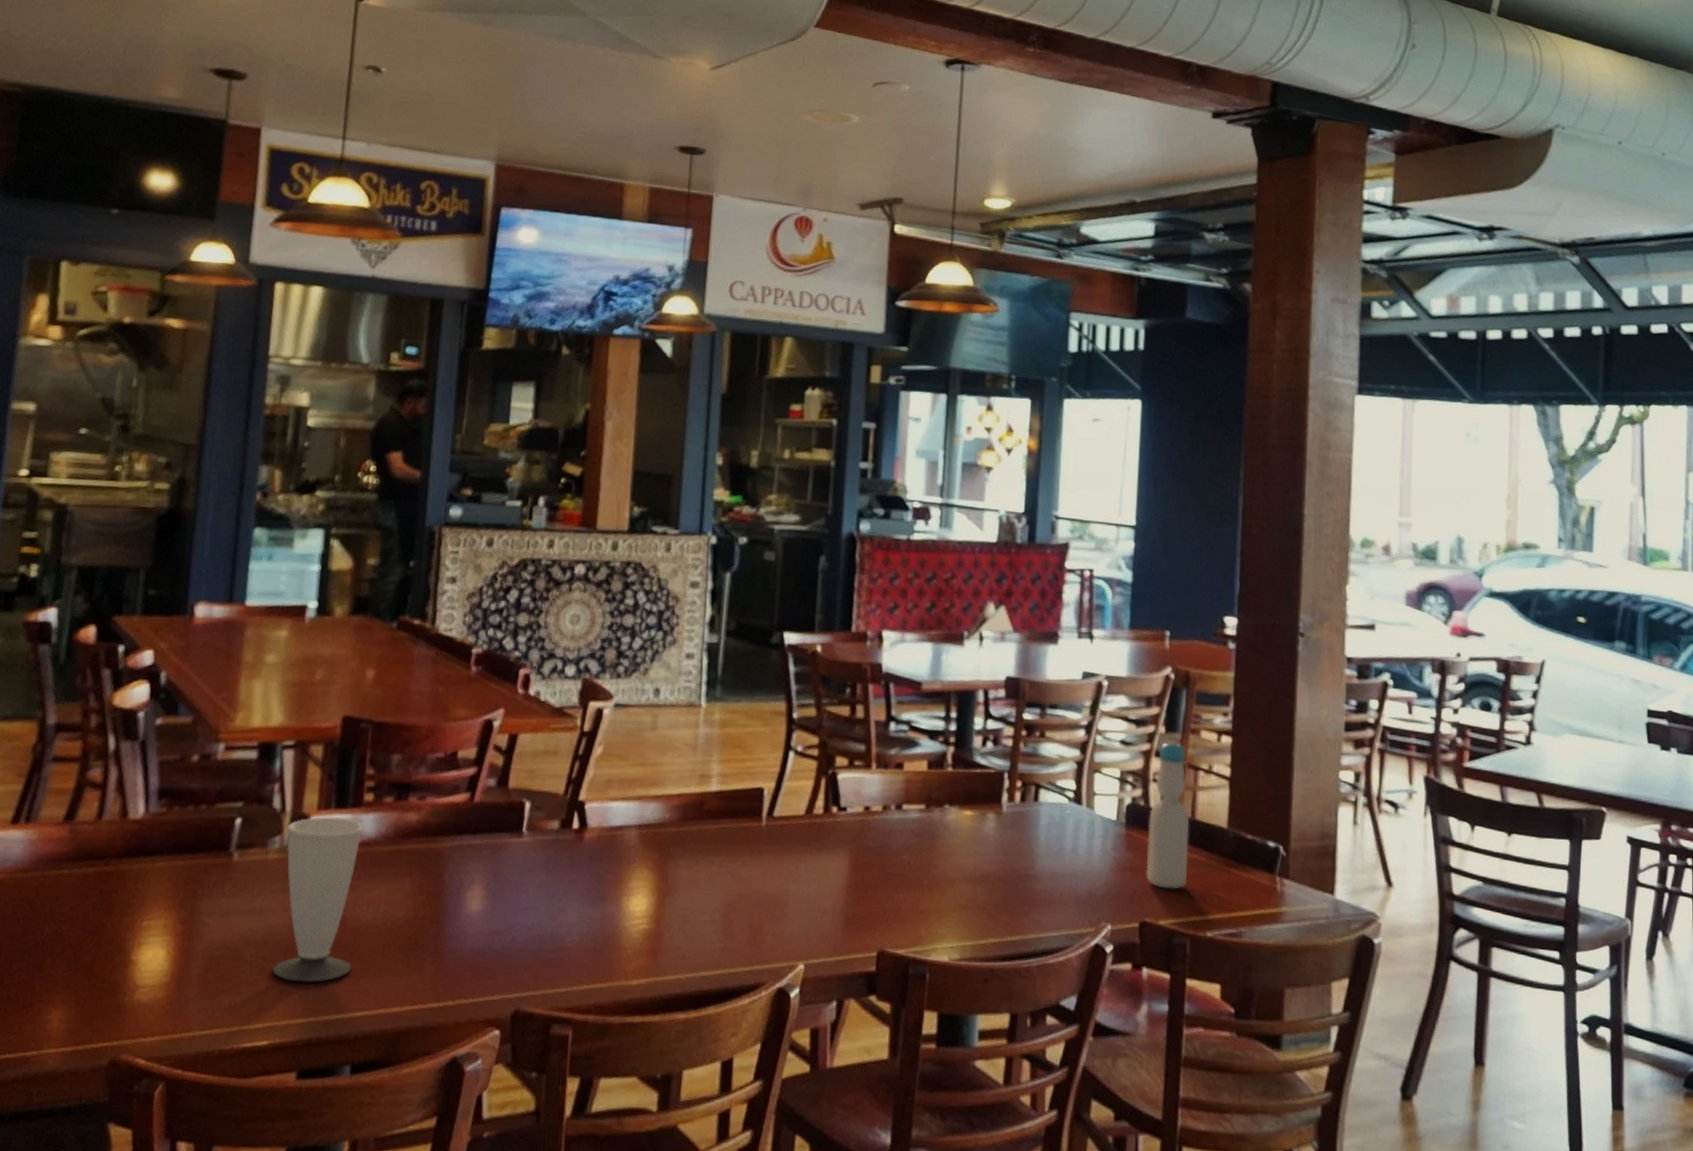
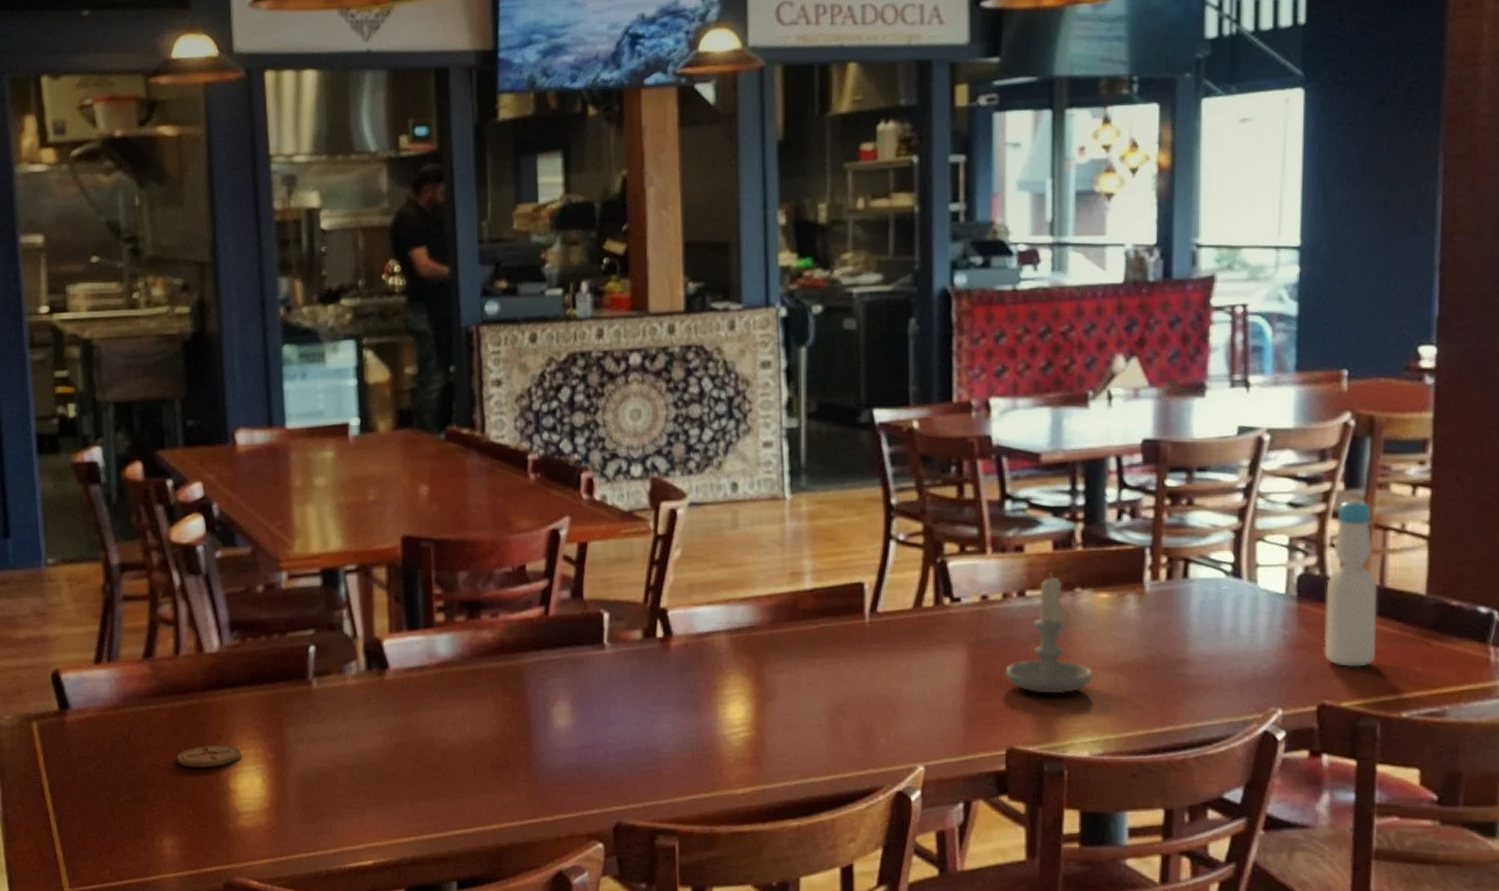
coaster: none [80,914,150,938] -> present [176,745,242,768]
cup: present [272,817,364,983] -> none [360,640,445,804]
candle: none [881,790,956,902] -> present [1006,574,1094,694]

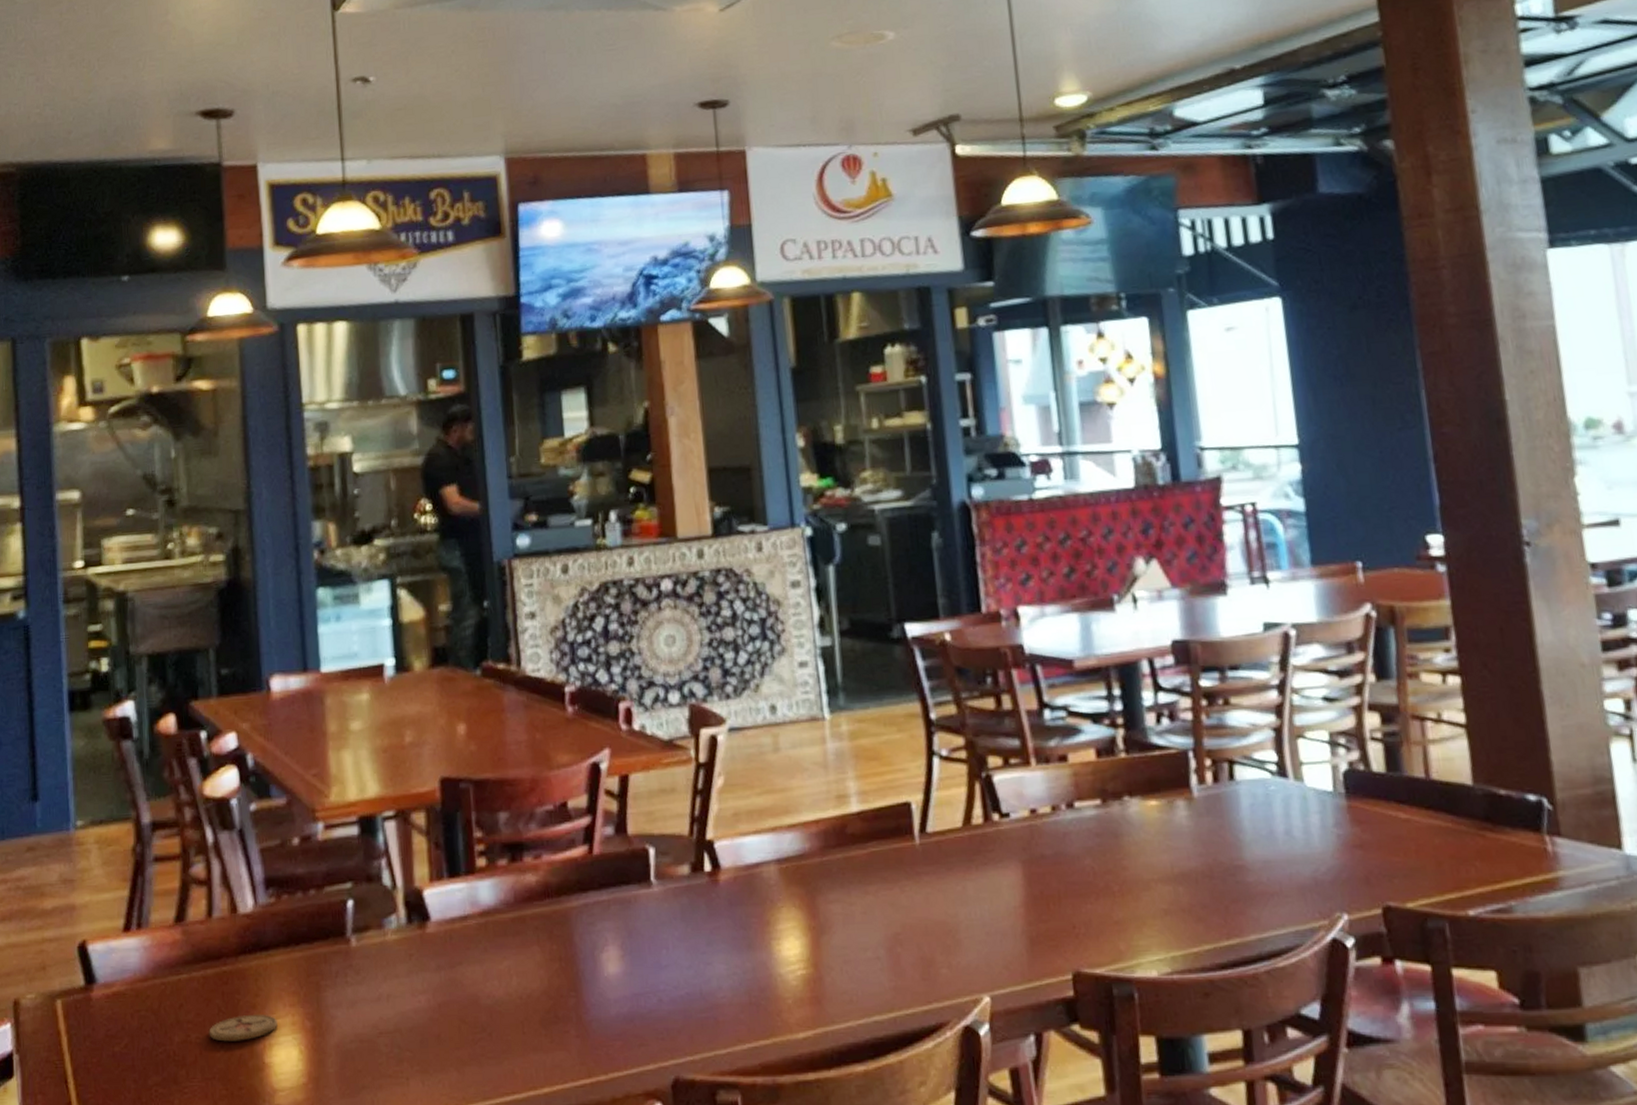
candle: present [1006,574,1094,694] -> none [1063,783,1153,911]
bottle: present [1323,498,1378,667] -> none [1372,689,1433,865]

